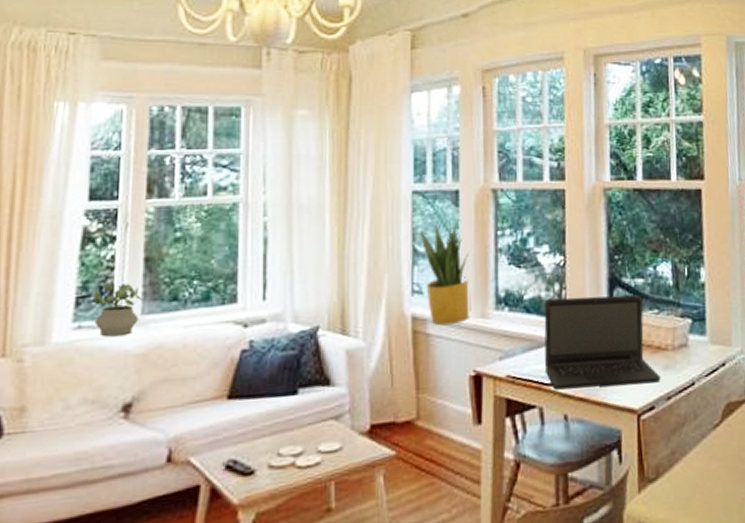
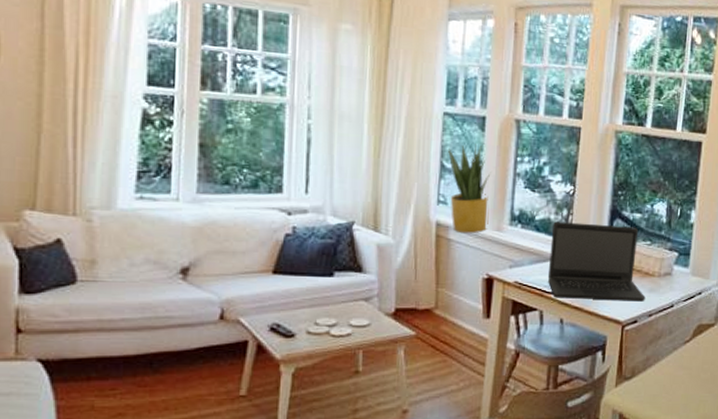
potted plant: present [93,283,143,337] -> none [153,162,198,210]

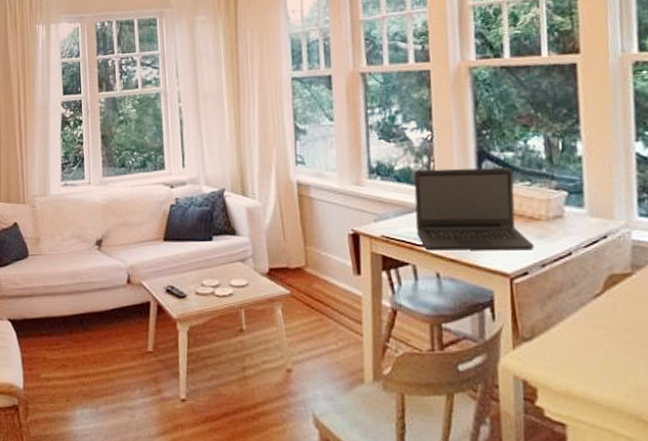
planter: present [447,144,490,234] -> none [299,103,348,191]

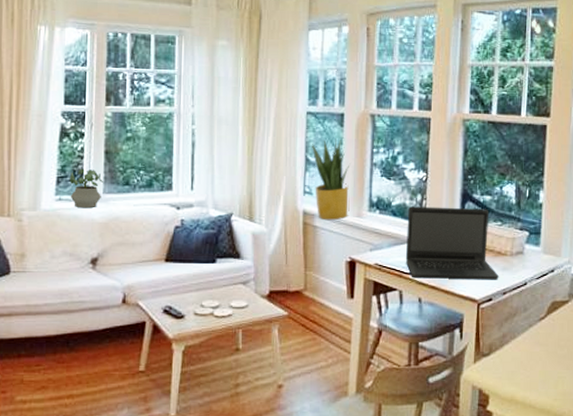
potted plant: none [72,154,103,192] -> present [69,168,104,209]
planter: none [299,103,348,191] -> present [311,138,350,221]

